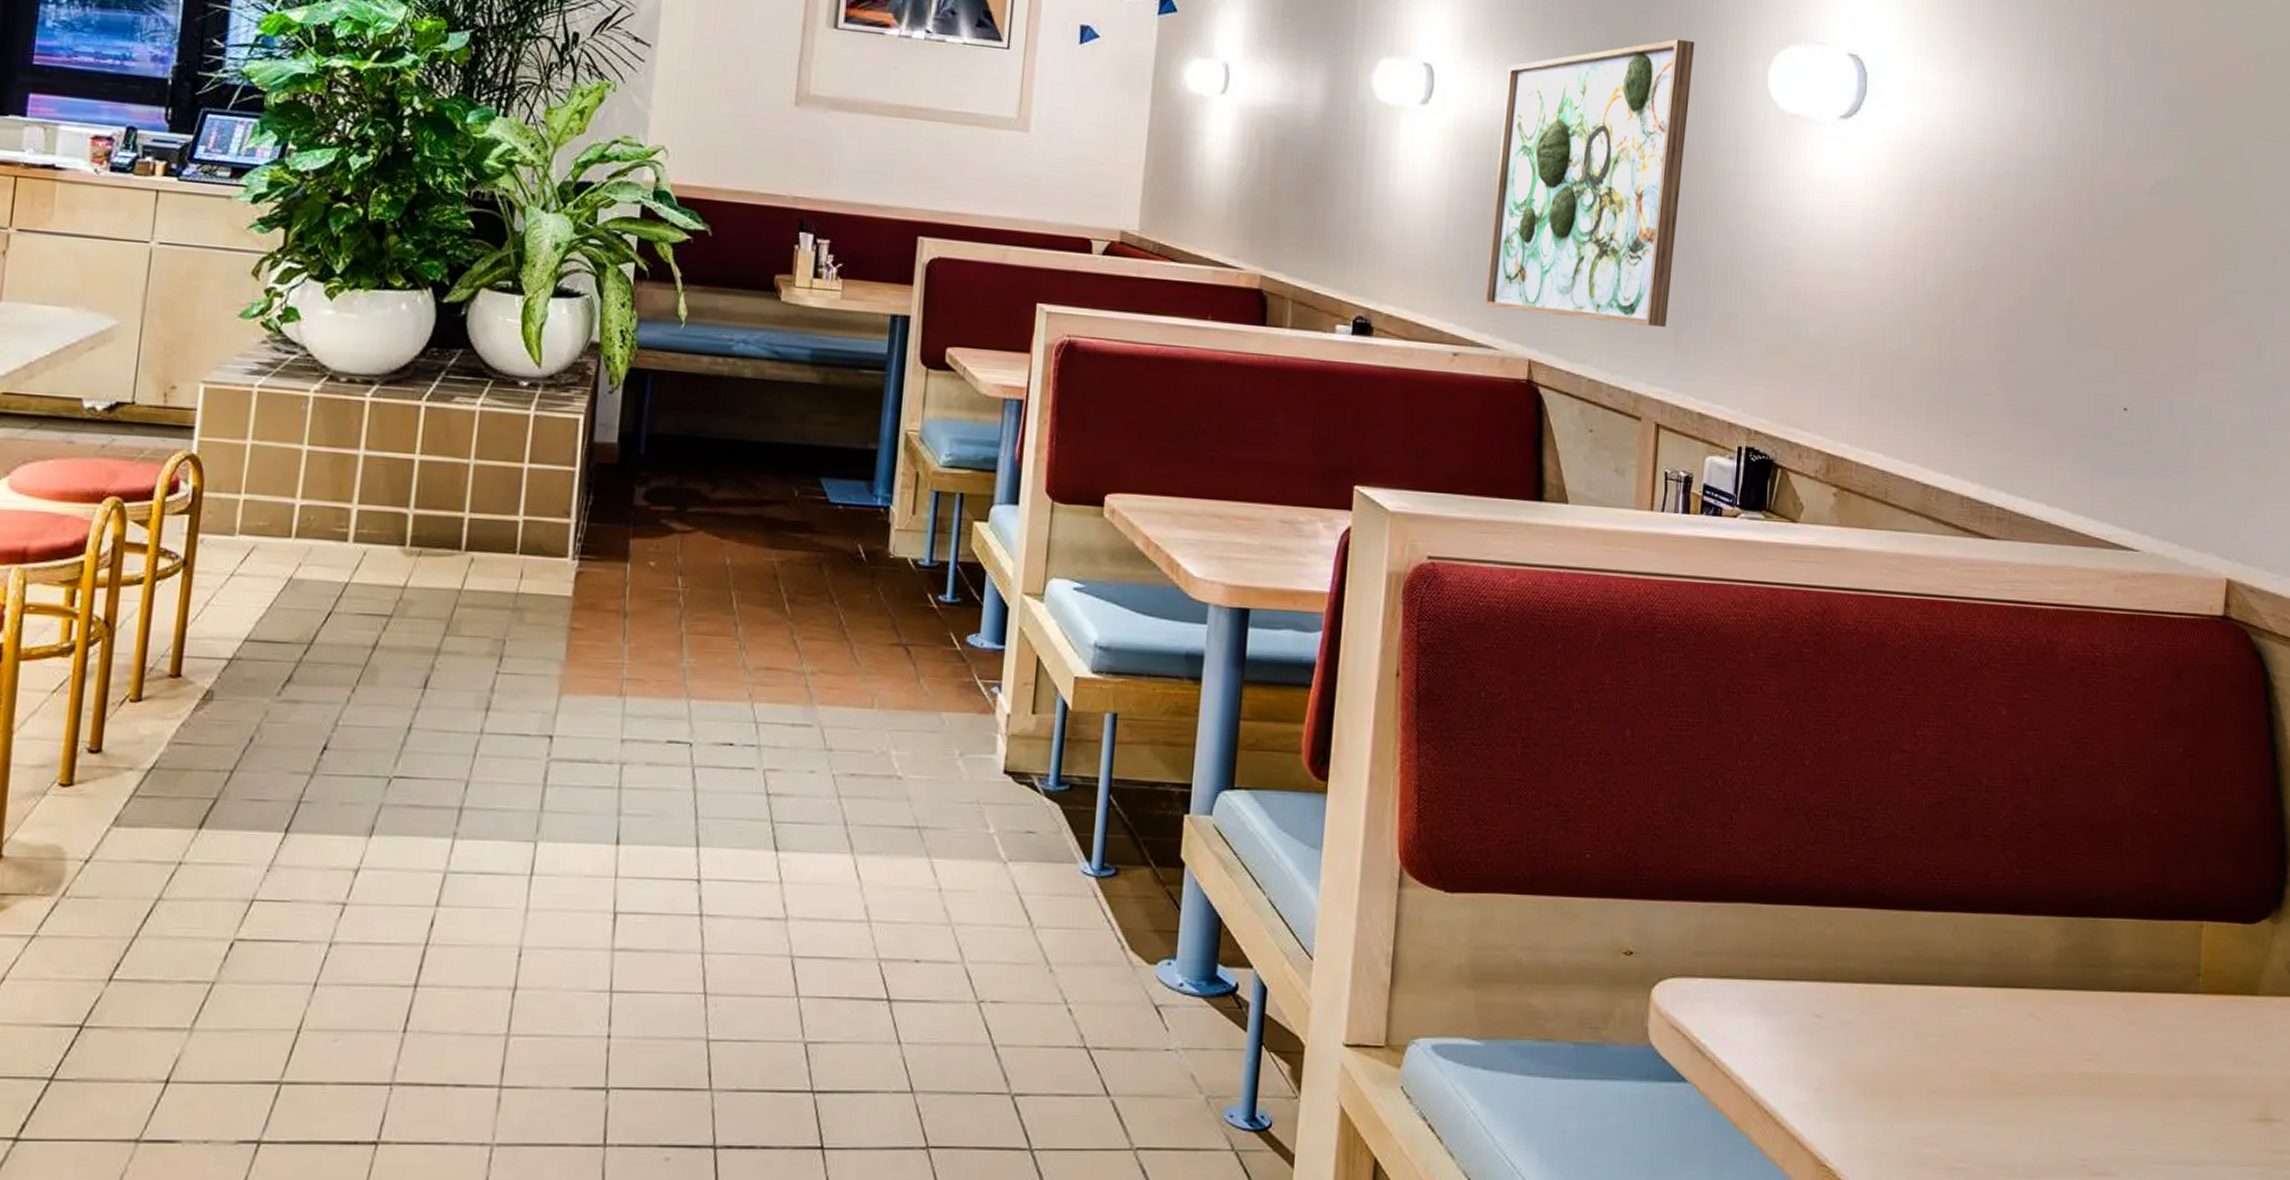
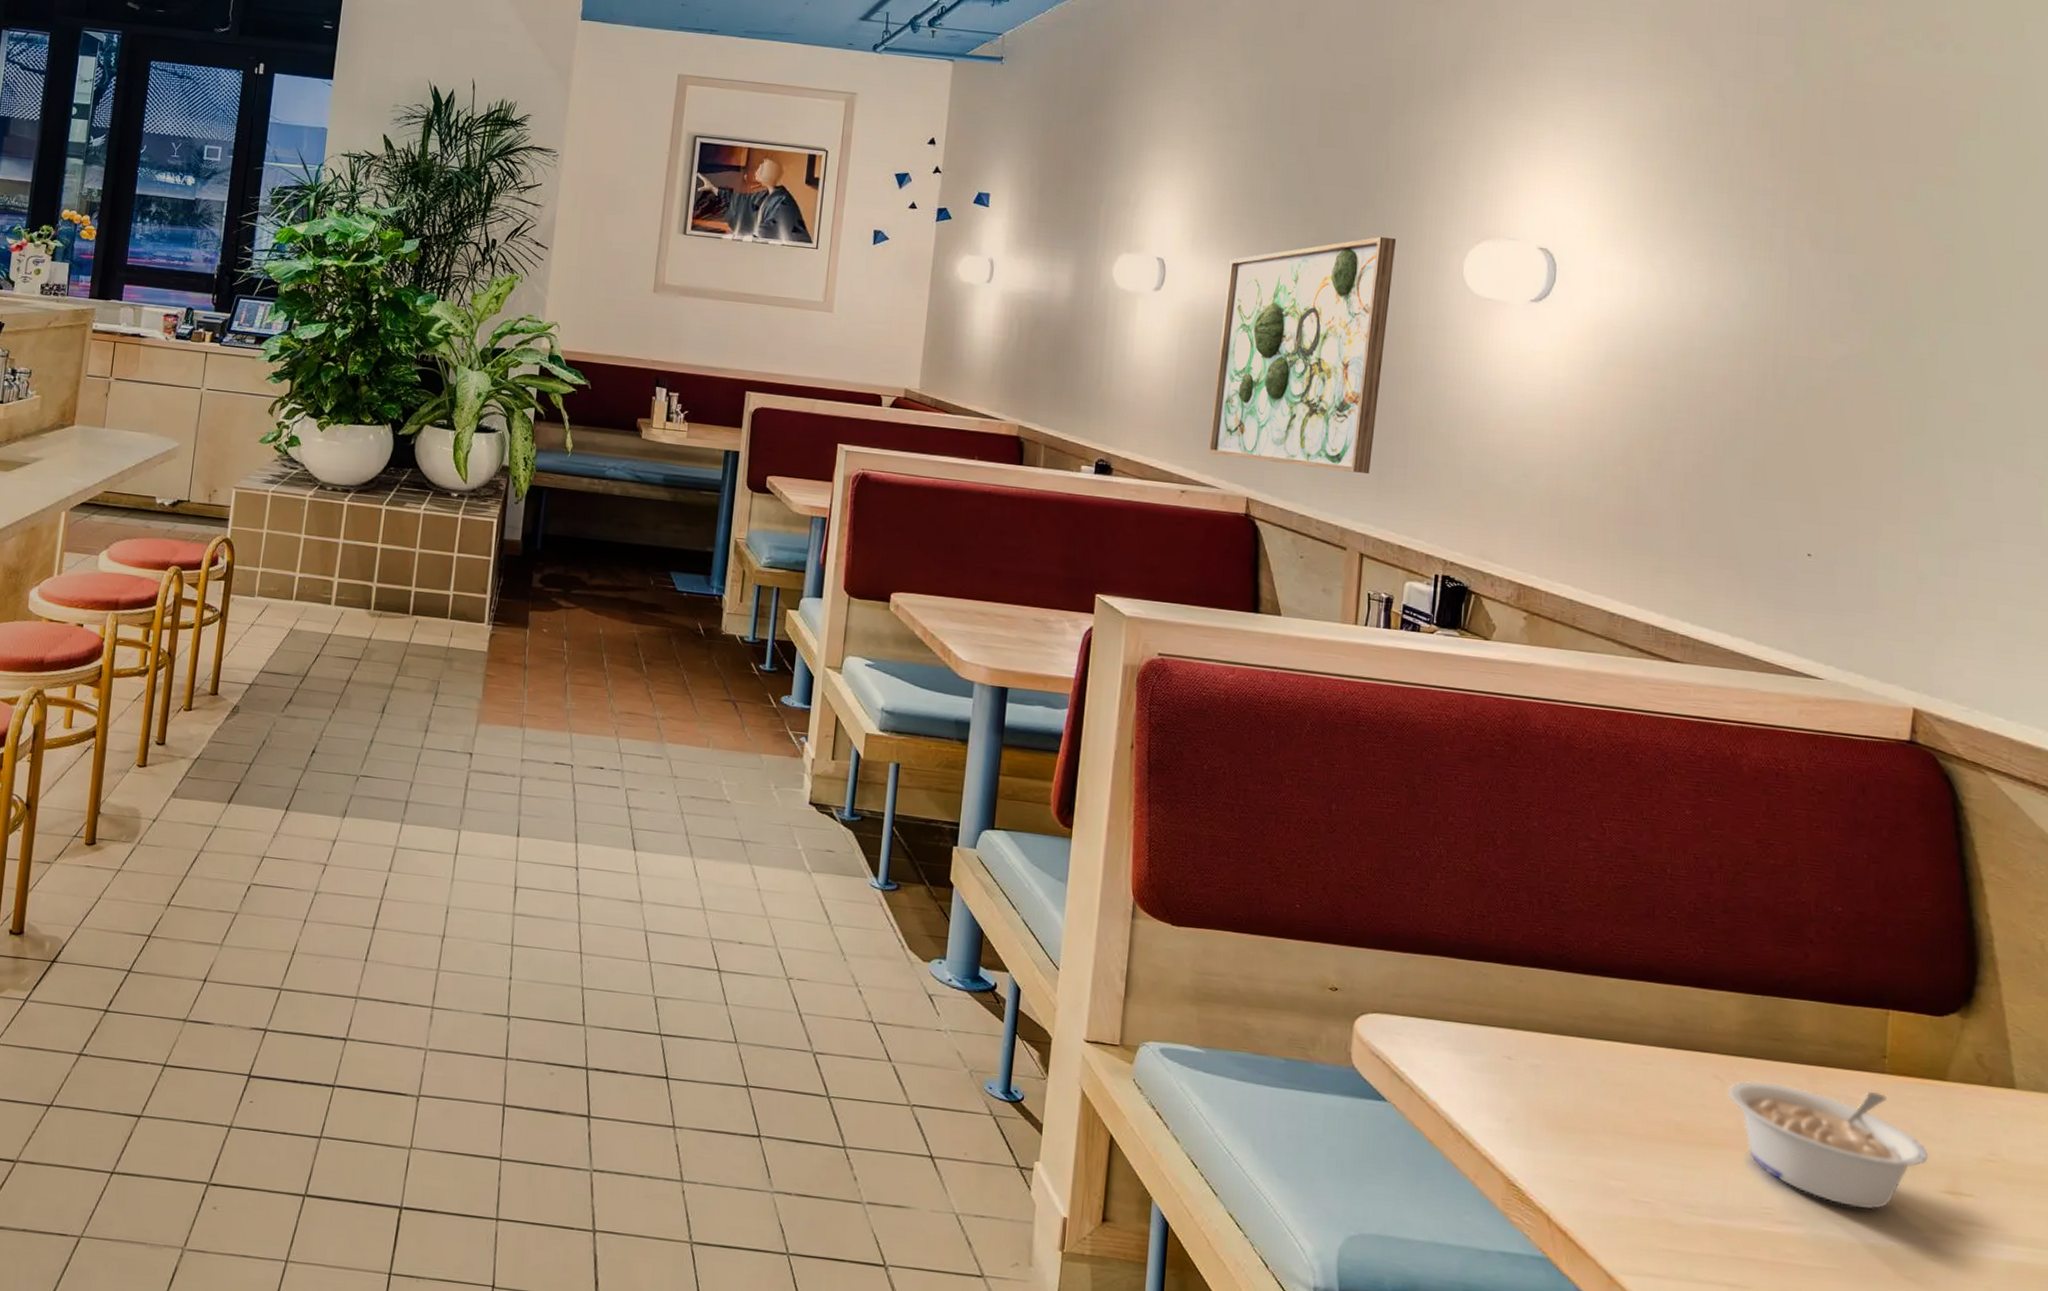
legume: none [2044,1015,2241,1149] -> present [1727,1080,1929,1210]

